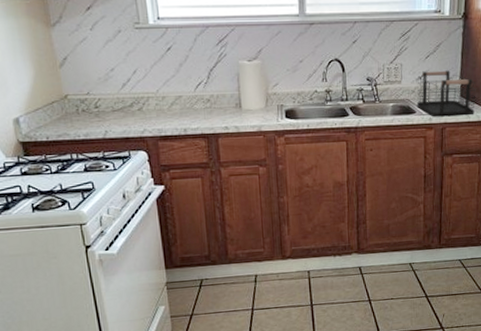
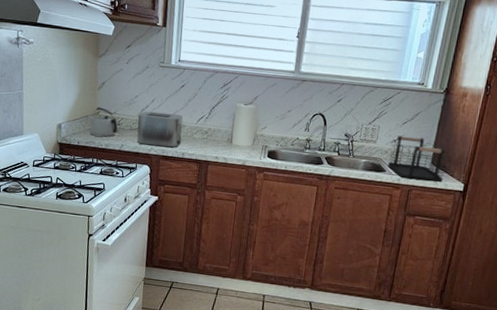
kettle: none [52,89,97,127] -> present [87,107,118,138]
toaster: none [119,84,180,128] -> present [136,111,184,149]

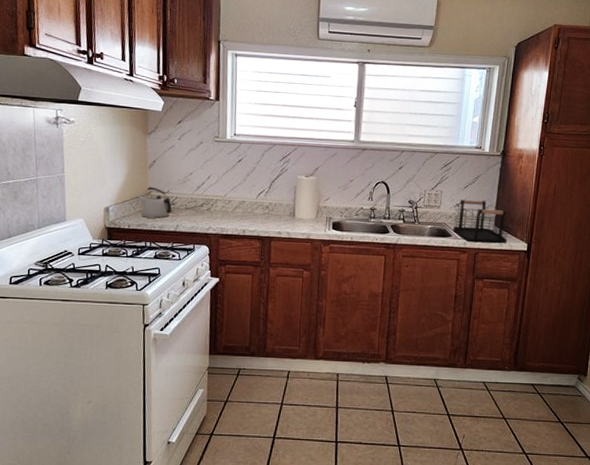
toaster: present [136,111,184,149] -> none [193,188,243,227]

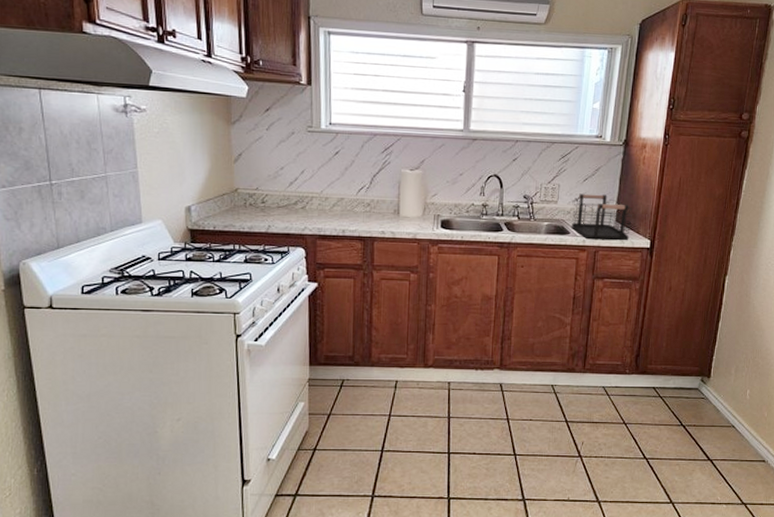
kettle: present [138,186,172,219] -> none [223,183,263,219]

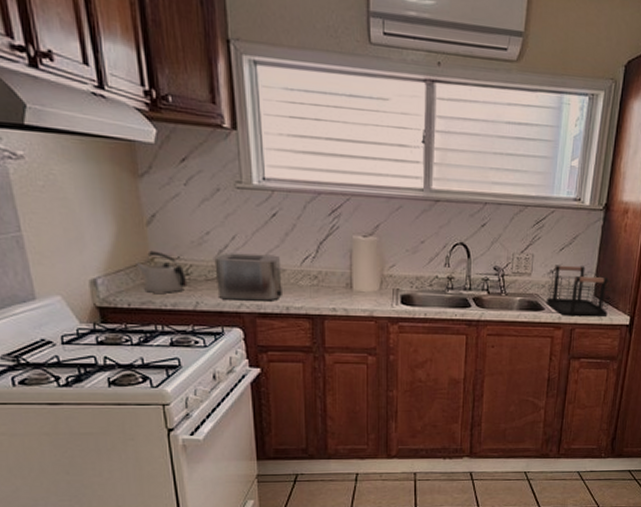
kettle: none [223,183,263,219] -> present [136,250,188,295]
toaster: none [285,184,342,226] -> present [214,253,283,303]

